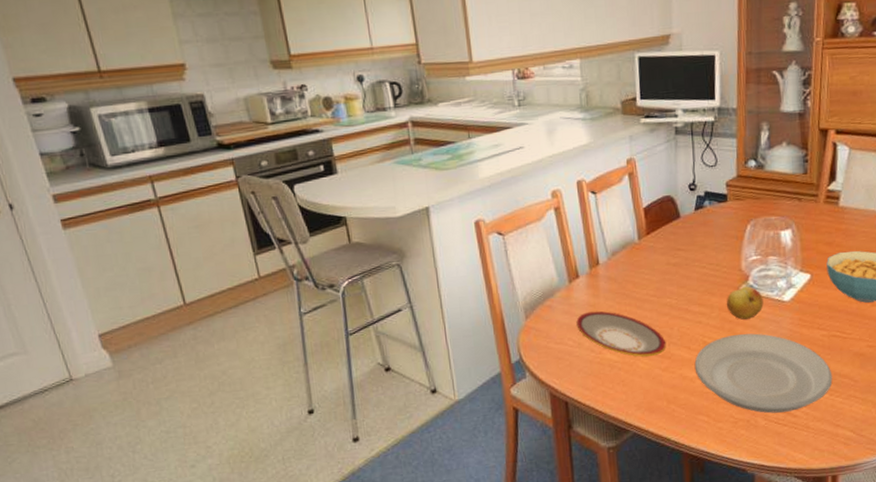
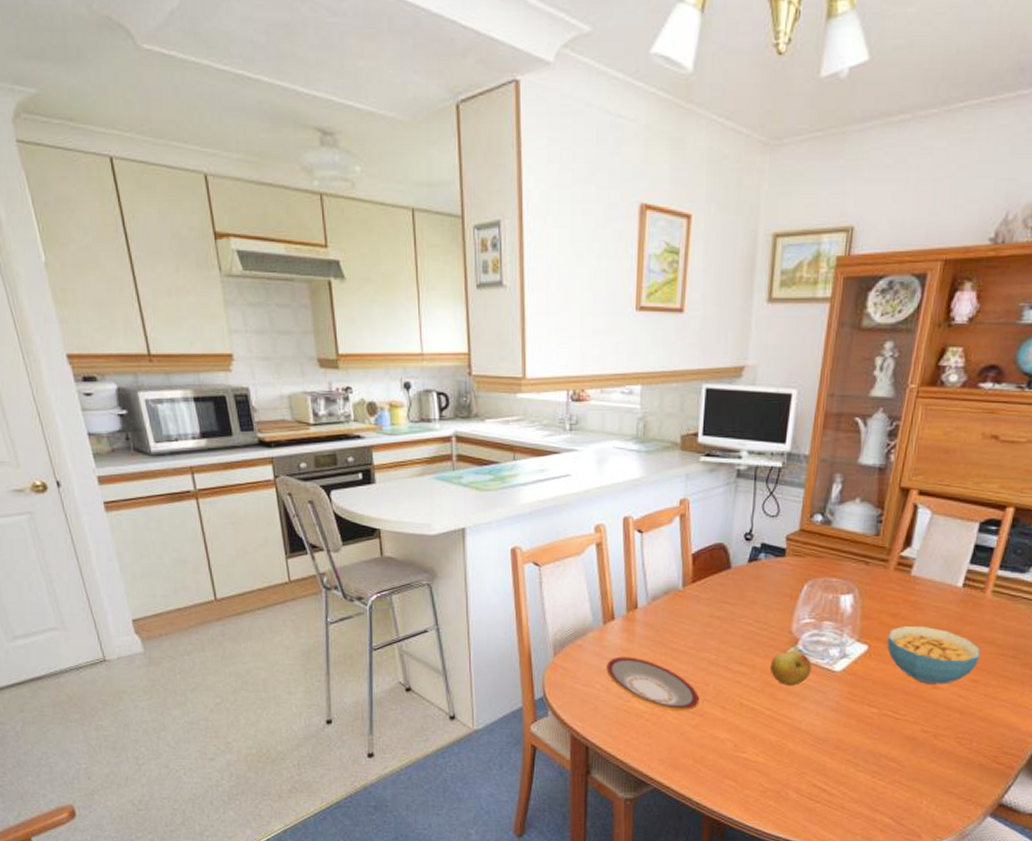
plate: present [694,333,833,414] -> none [727,700,878,789]

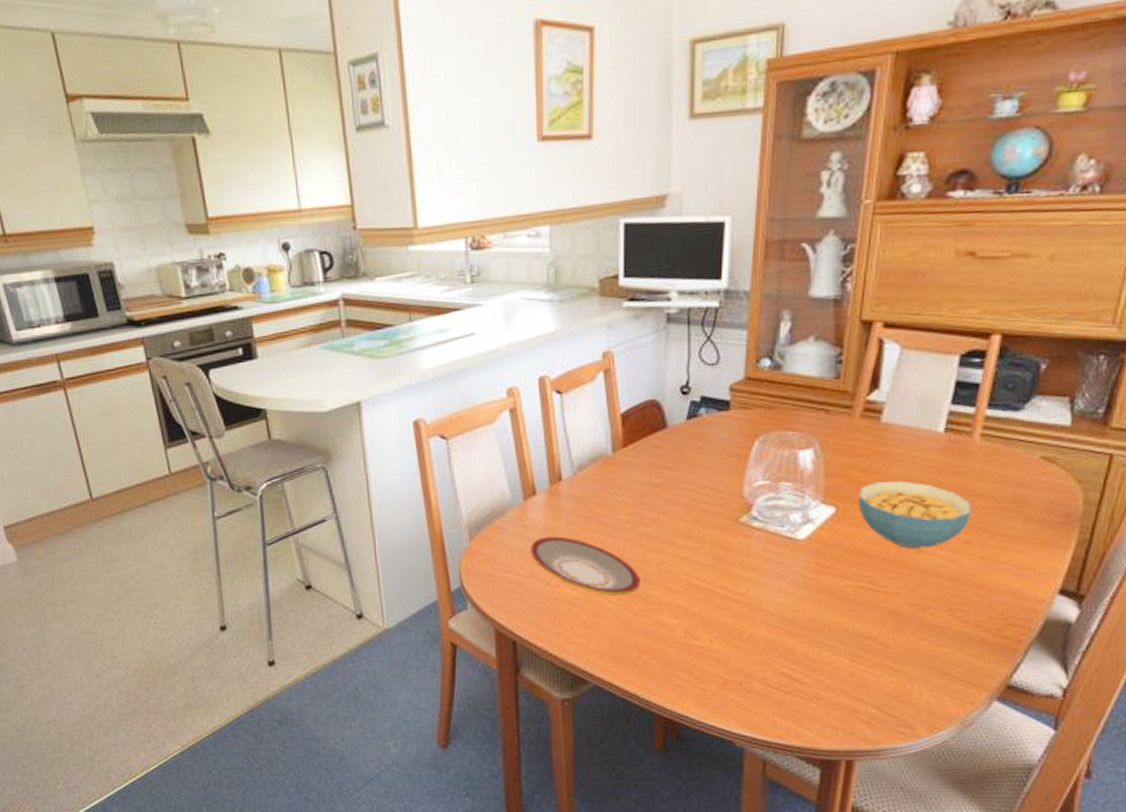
fruit: present [770,650,812,685] -> none [720,518,770,559]

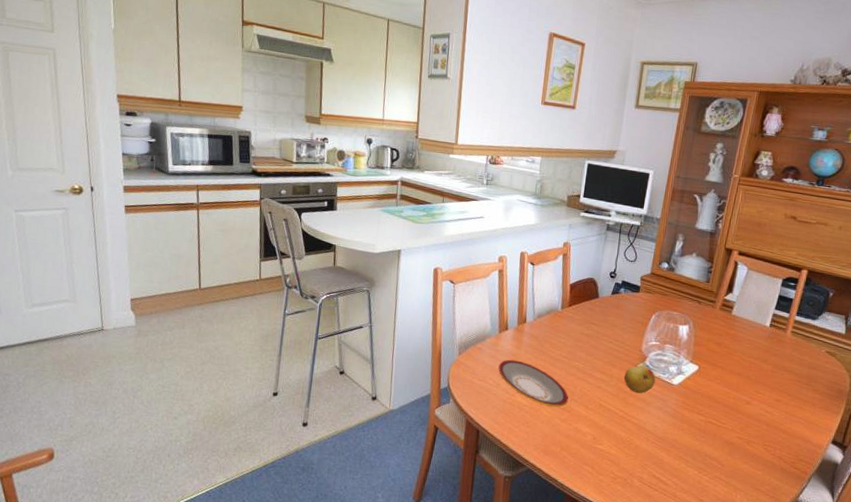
fruit: none [720,518,770,559] -> present [624,365,656,393]
cereal bowl: present [858,480,972,548] -> none [713,352,783,402]

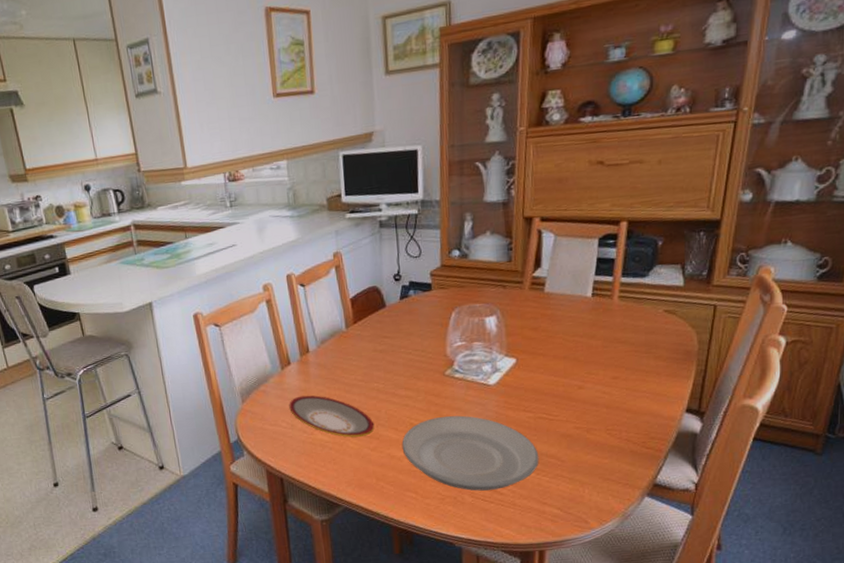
plate: none [588,403,704,480] -> present [402,415,539,491]
fruit: present [624,365,656,393] -> none [432,371,469,403]

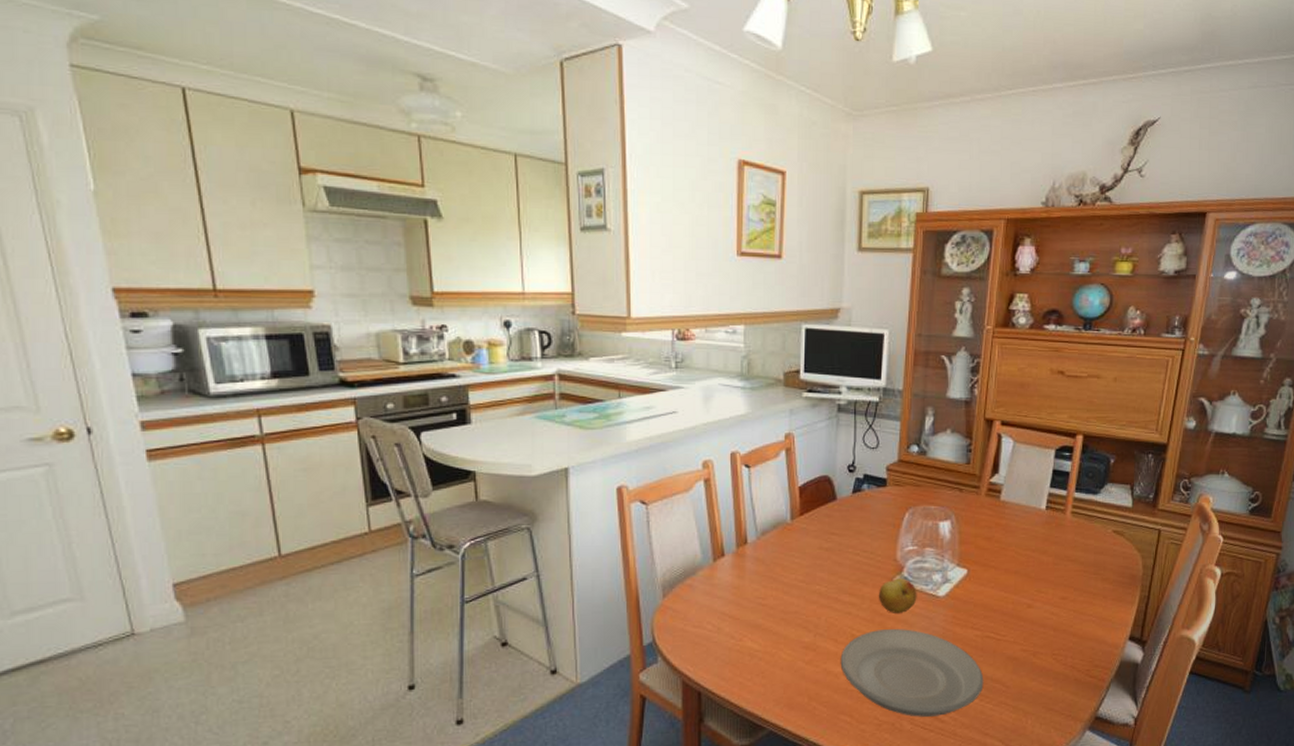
plate: present [289,395,375,438] -> none [717,594,812,647]
fruit: none [432,371,469,403] -> present [878,578,917,613]

